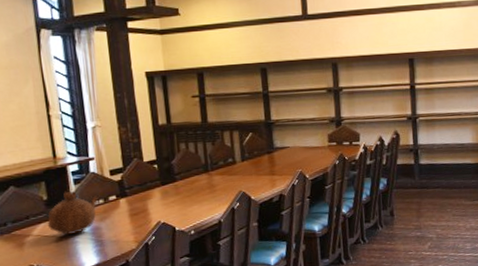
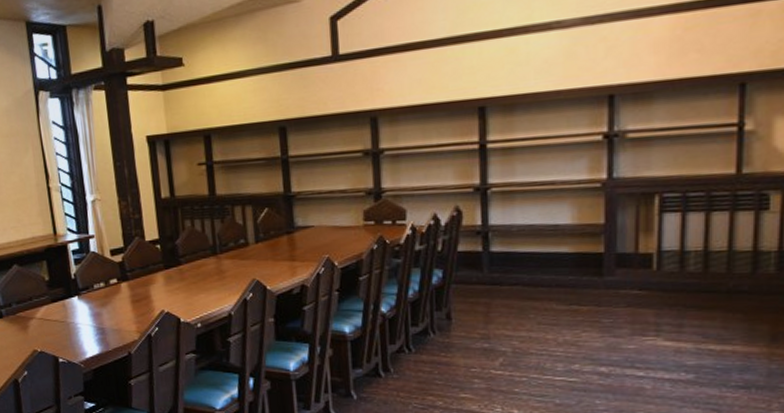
teapot: present [47,191,98,235] -> none [49,271,98,320]

